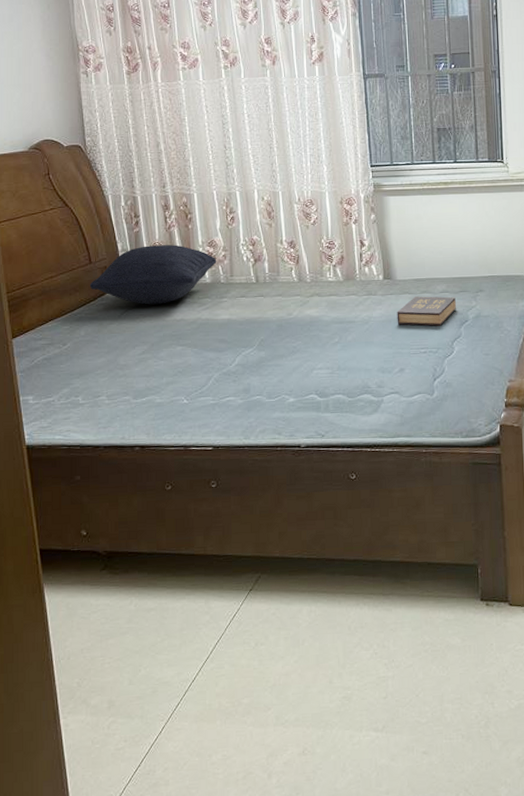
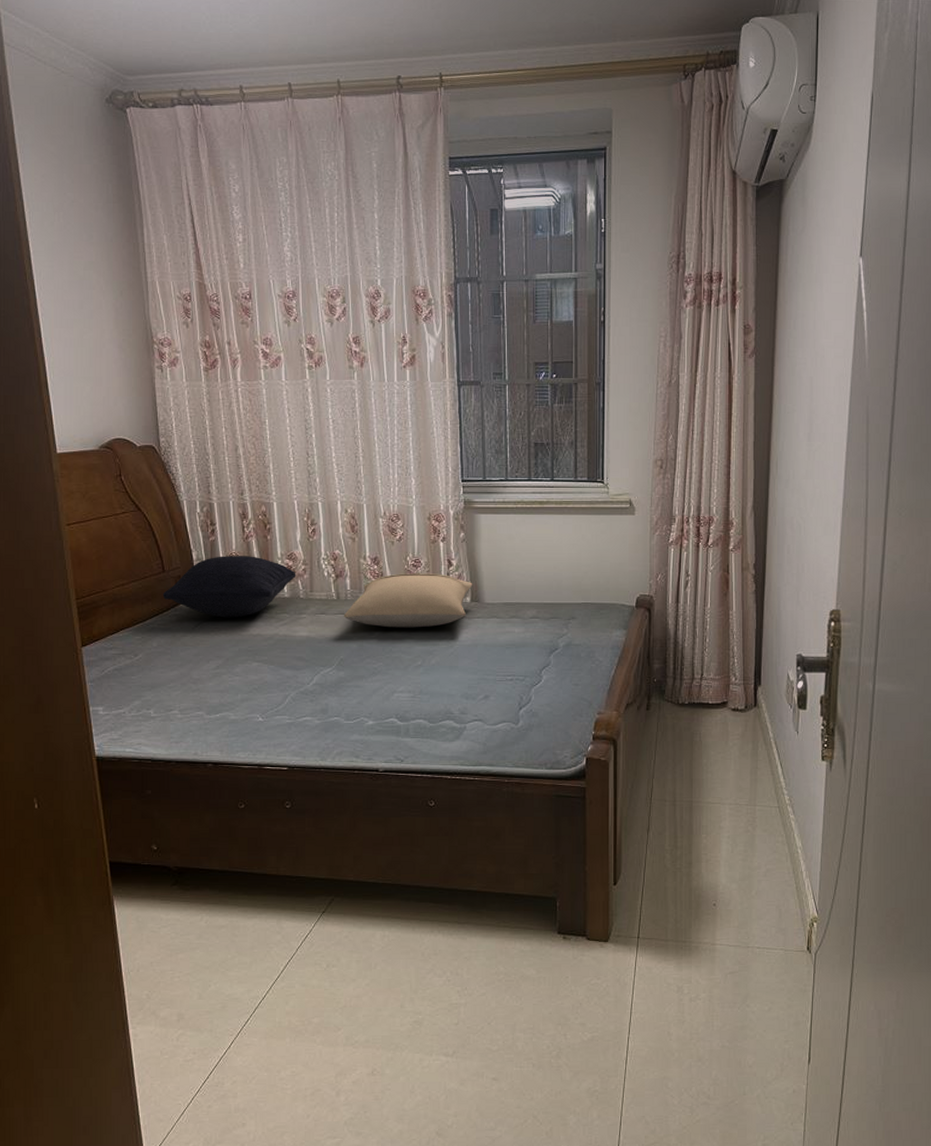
pillow: none [263,254,385,308] -> present [344,573,473,628]
hardback book: present [397,296,456,326] -> none [483,621,546,653]

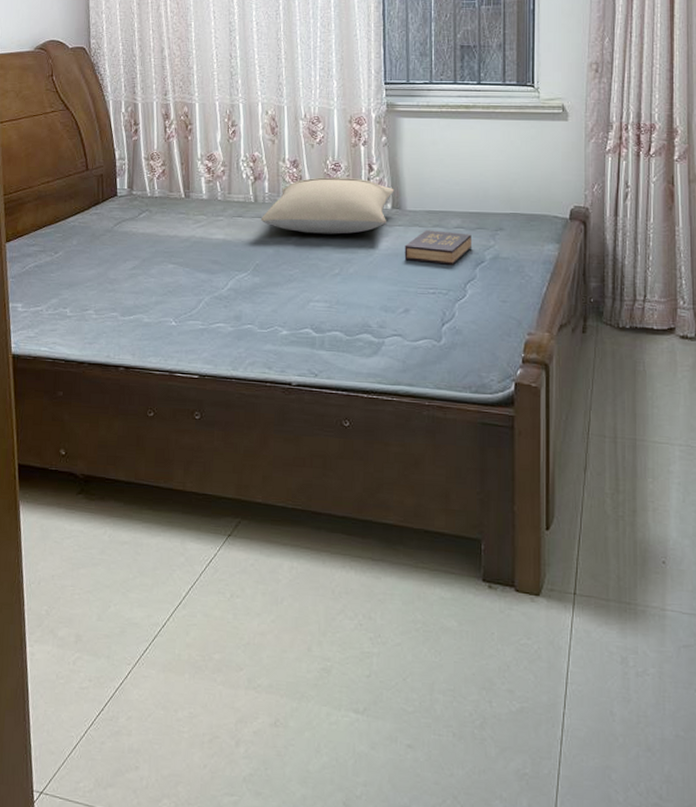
pillow: present [162,556,296,618] -> none [84,155,215,218]
hardback book: none [483,621,546,653] -> present [404,230,471,265]

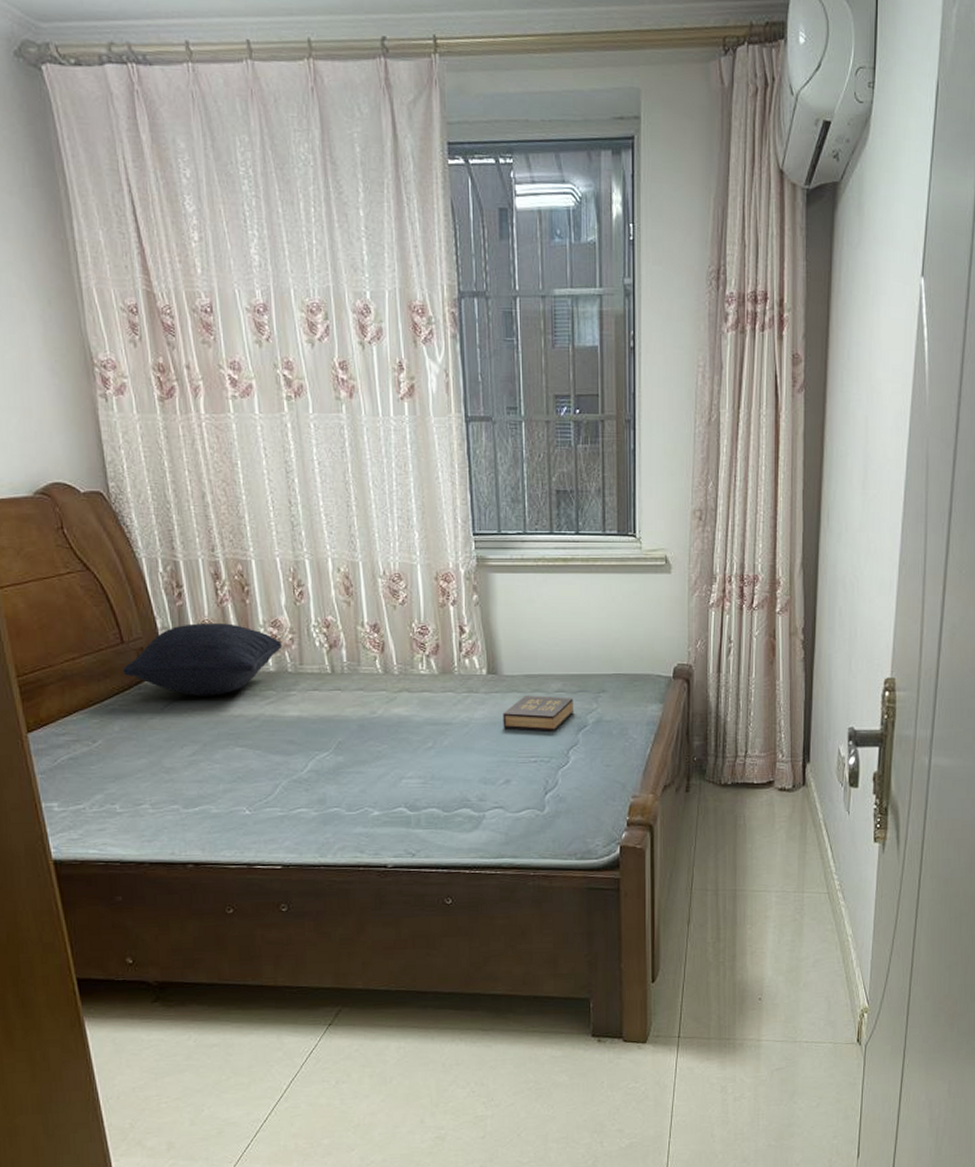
pillow: none [84,155,215,218] -> present [122,623,283,696]
pillow: present [261,177,394,234] -> none [341,642,489,705]

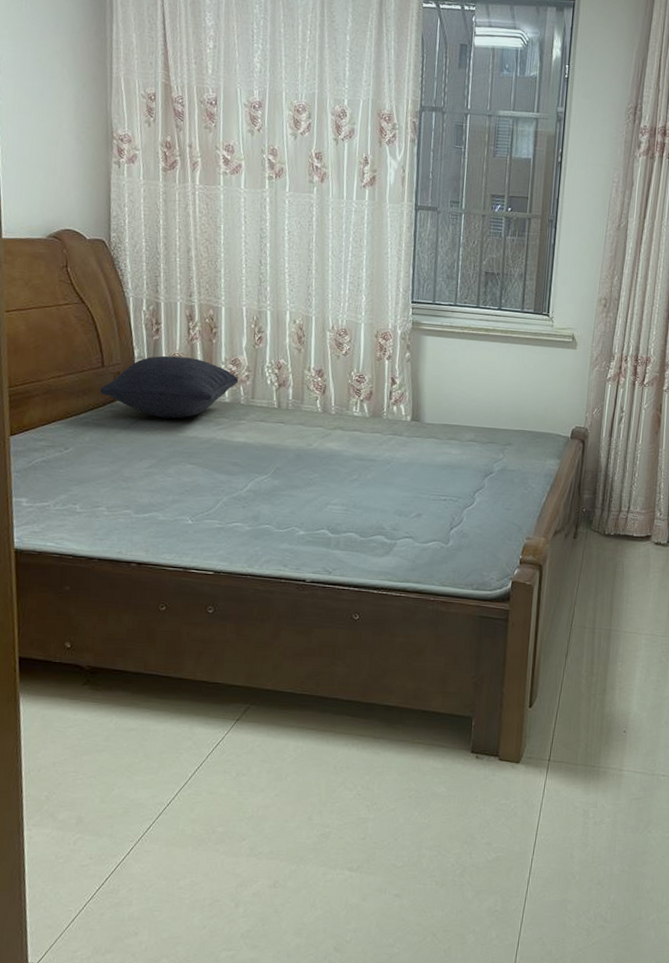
hardback book: present [502,695,573,731] -> none [420,442,483,475]

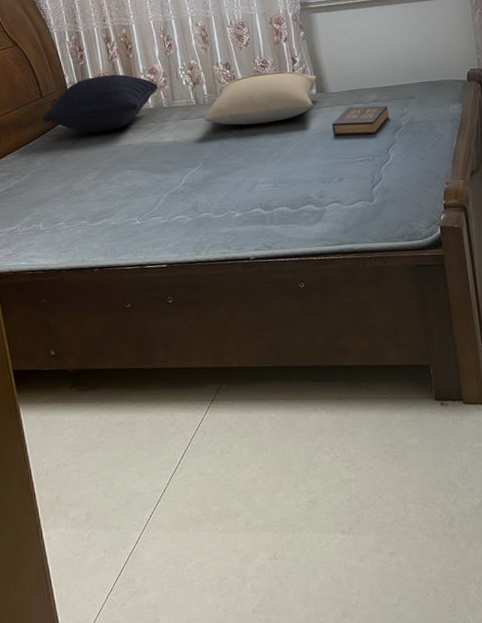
pillow: none [284,387,415,442] -> present [204,71,317,125]
hardback book: none [420,442,483,475] -> present [332,105,389,136]

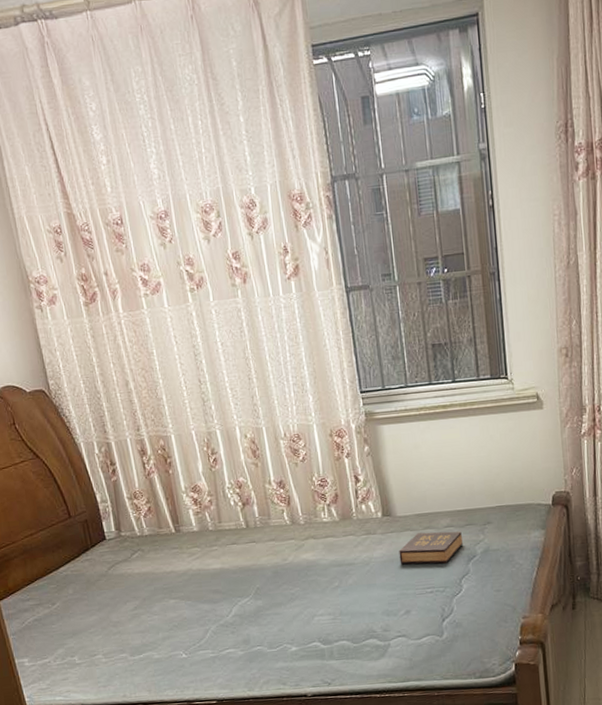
pillow: present [42,74,158,133] -> none [71,492,203,558]
pillow: present [204,71,317,125] -> none [255,491,383,552]

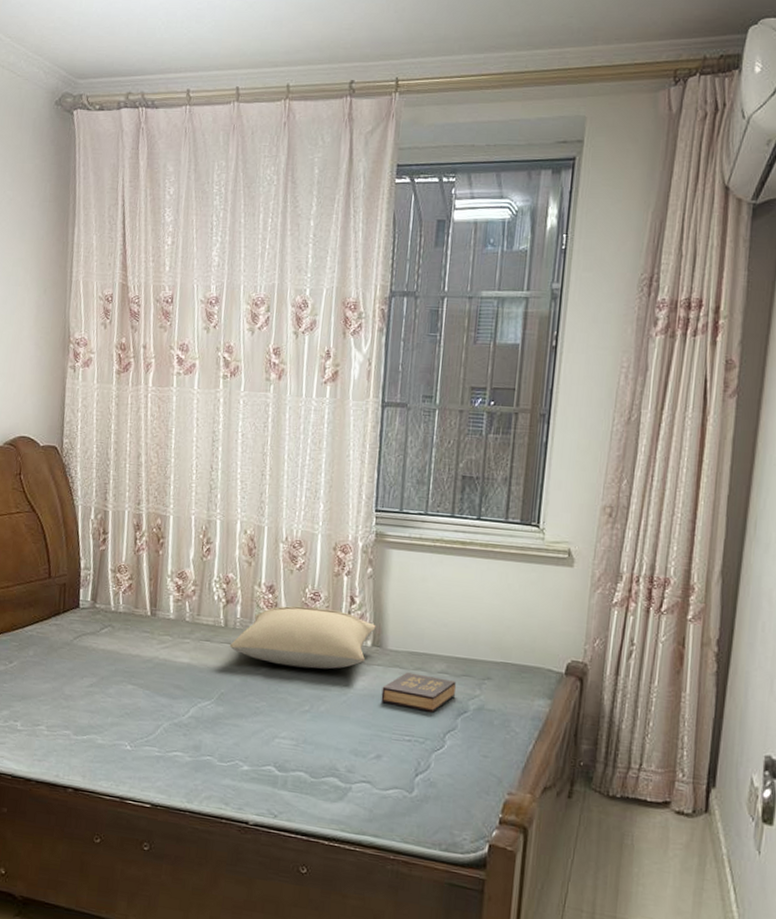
pillow: none [255,491,383,552] -> present [230,606,376,670]

